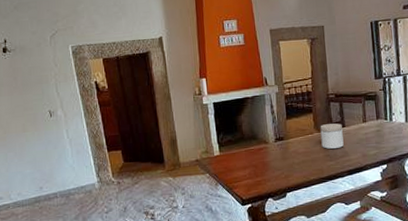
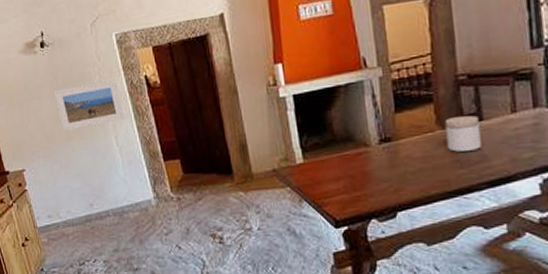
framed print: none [12,83,75,125] -> present [53,80,124,132]

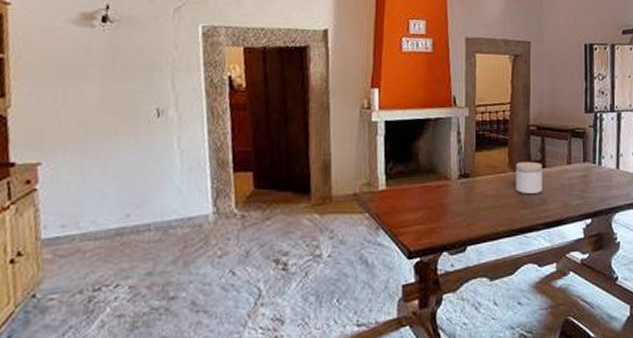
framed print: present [53,80,124,132] -> none [106,73,195,124]

